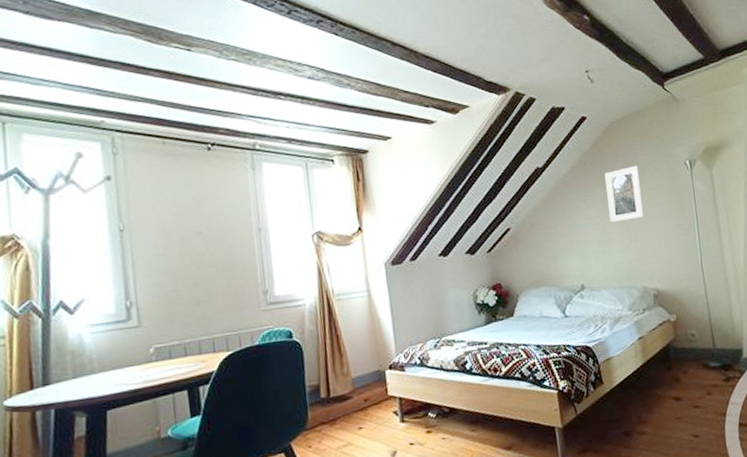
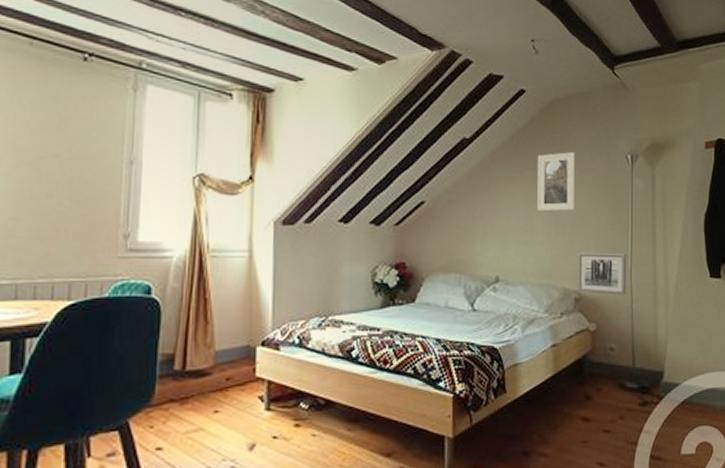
wall art: none [651,249,700,289] -> present [577,252,627,295]

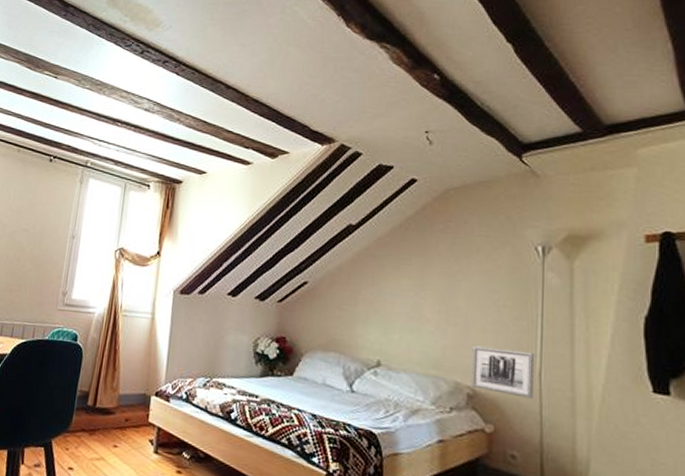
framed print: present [537,152,576,212] -> none [426,241,473,302]

